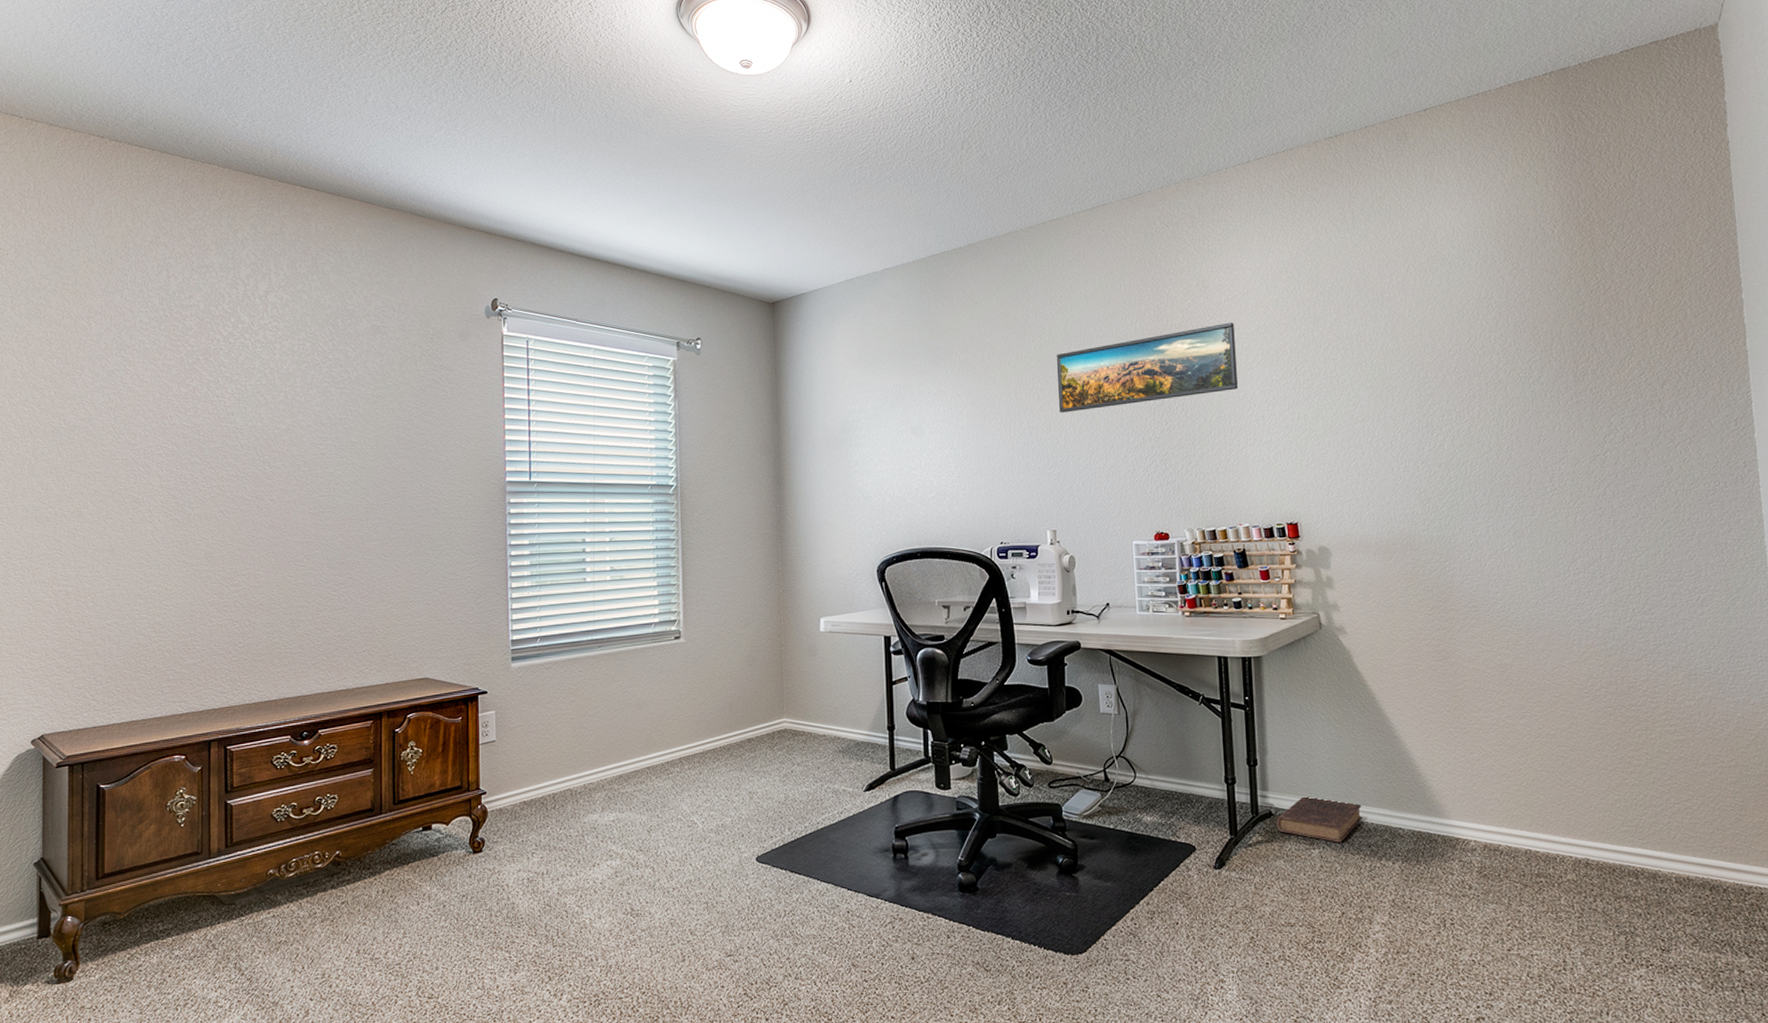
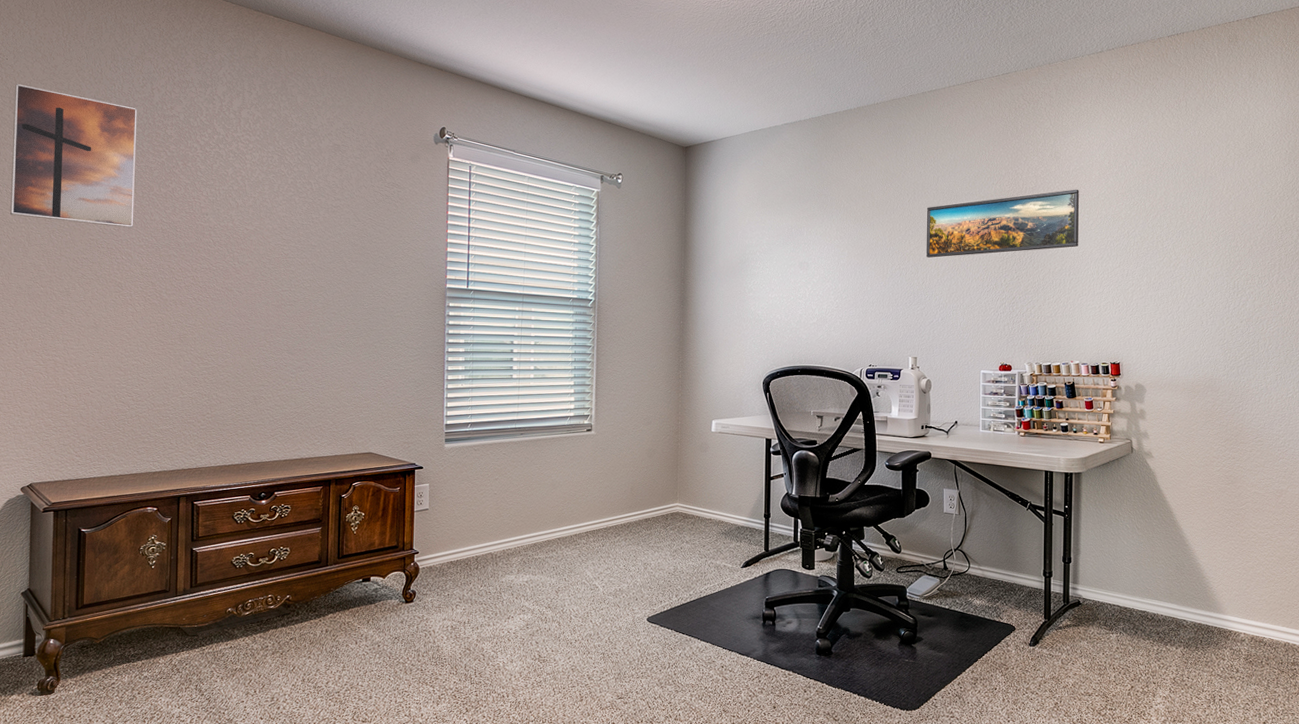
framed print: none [14,280,152,435] -> present [10,83,137,228]
book: present [1277,795,1362,843] -> none [1084,589,1154,629]

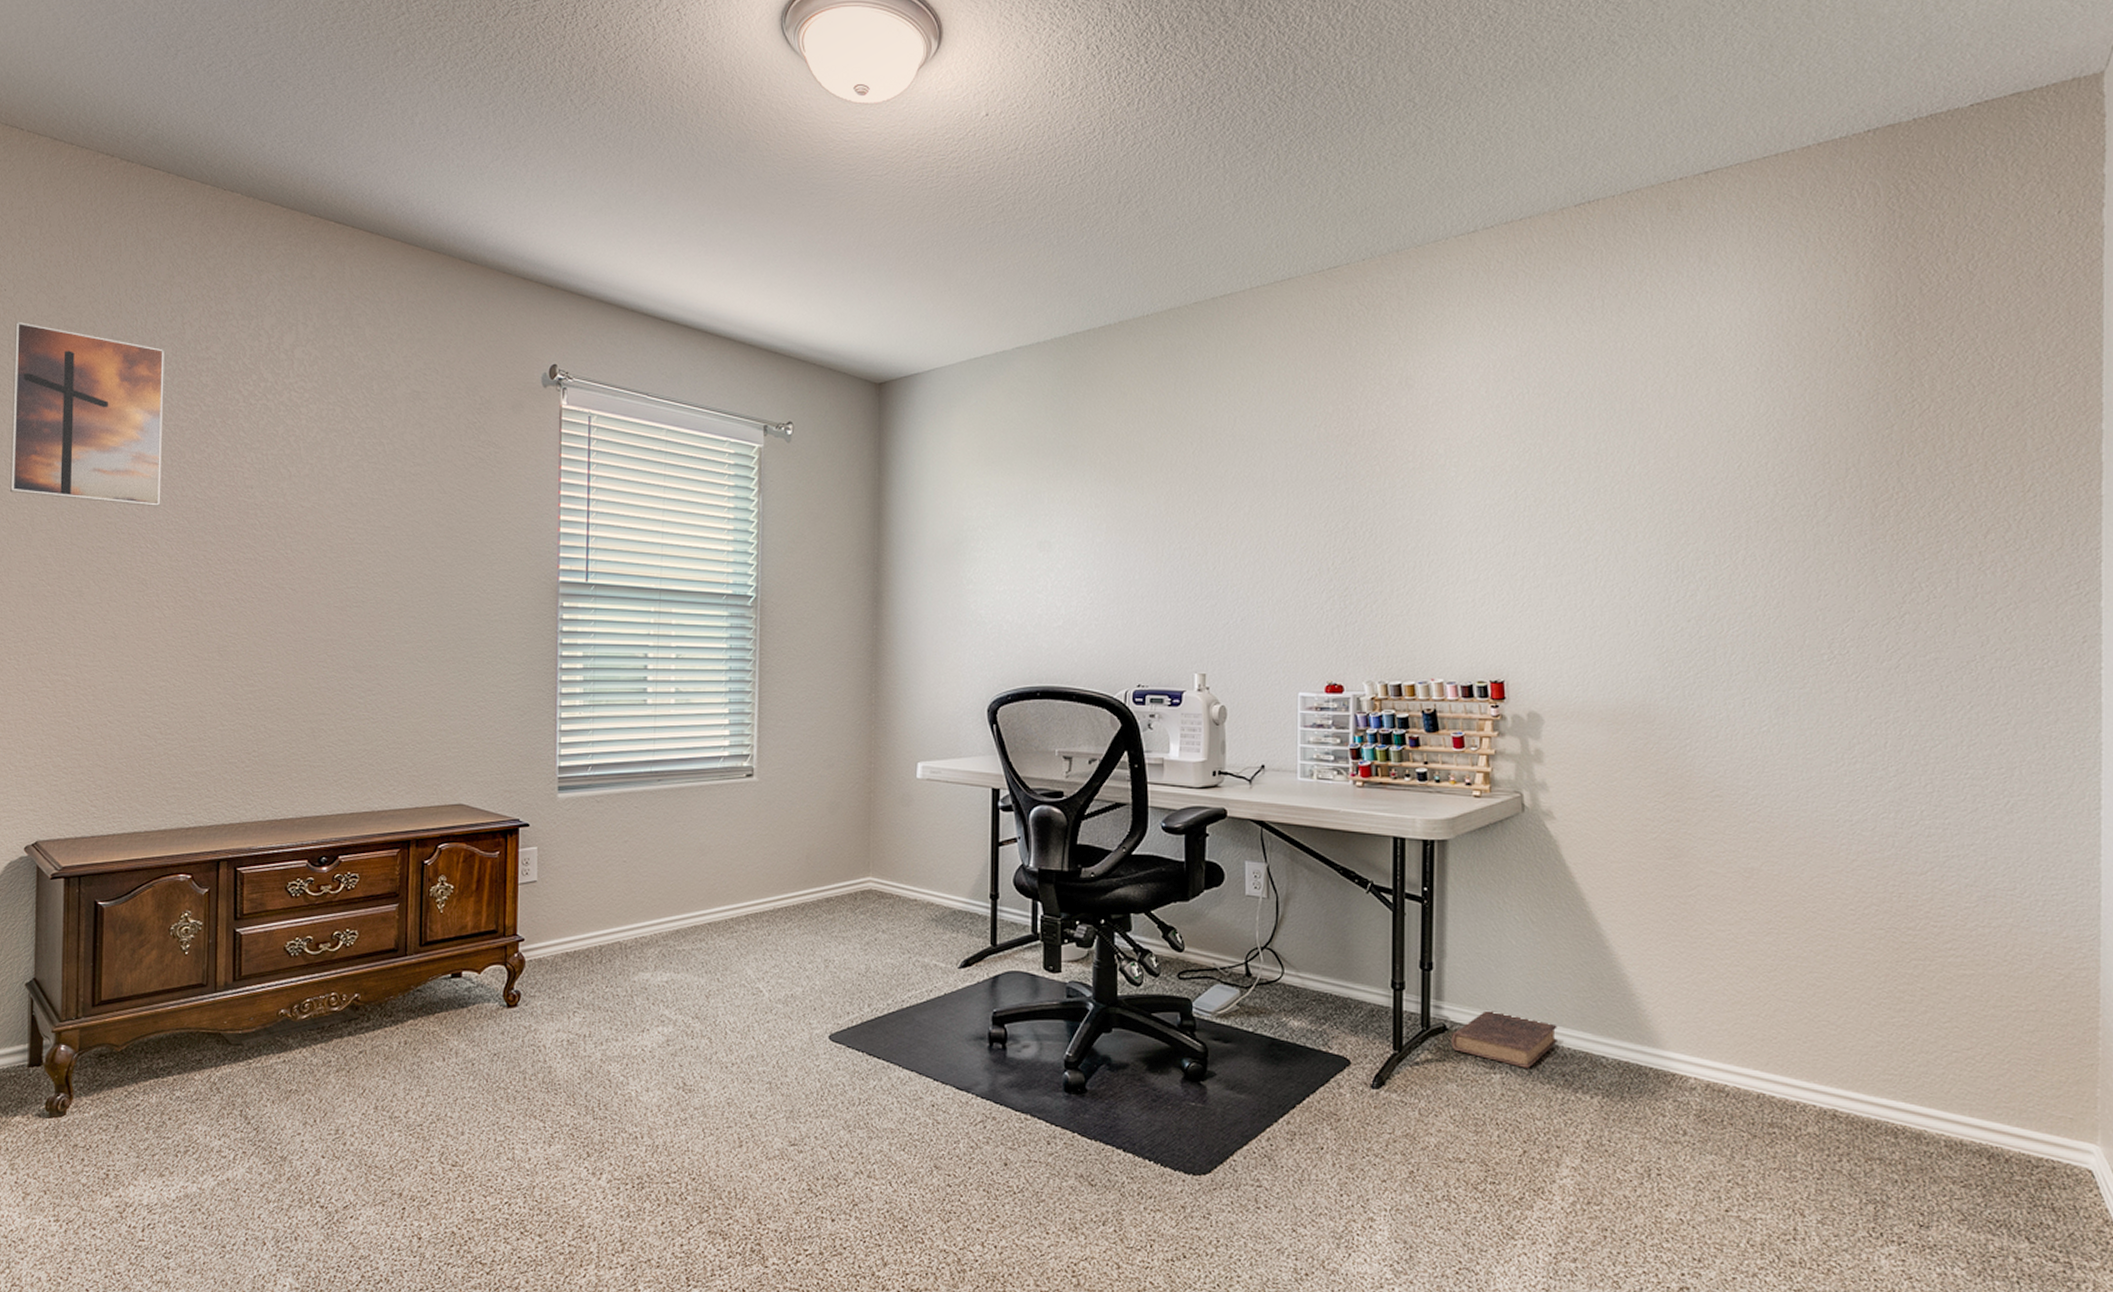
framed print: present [926,189,1079,258] -> none [1218,431,1442,532]
book: none [1084,589,1154,629] -> present [1451,1009,1557,1068]

